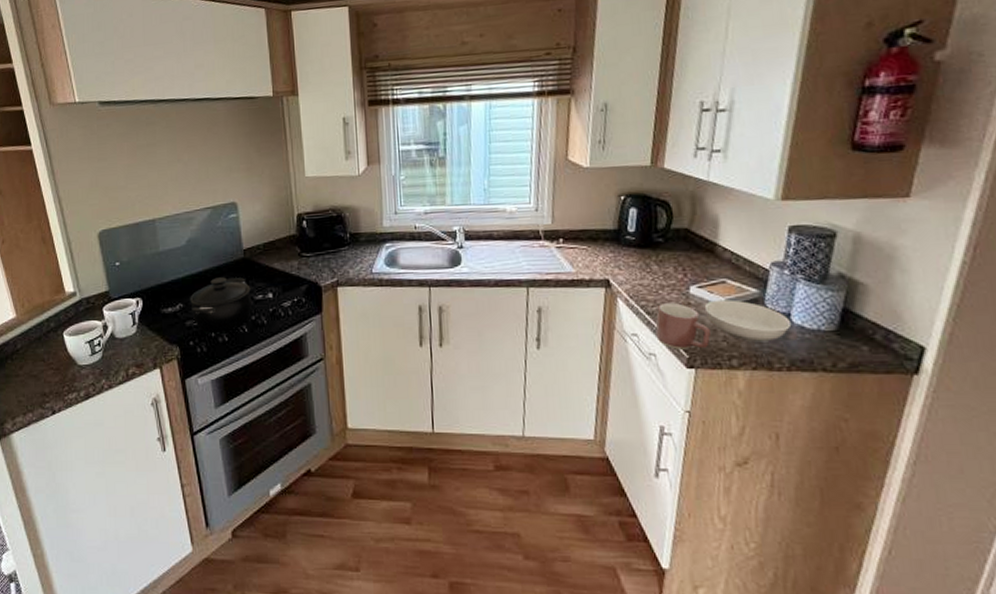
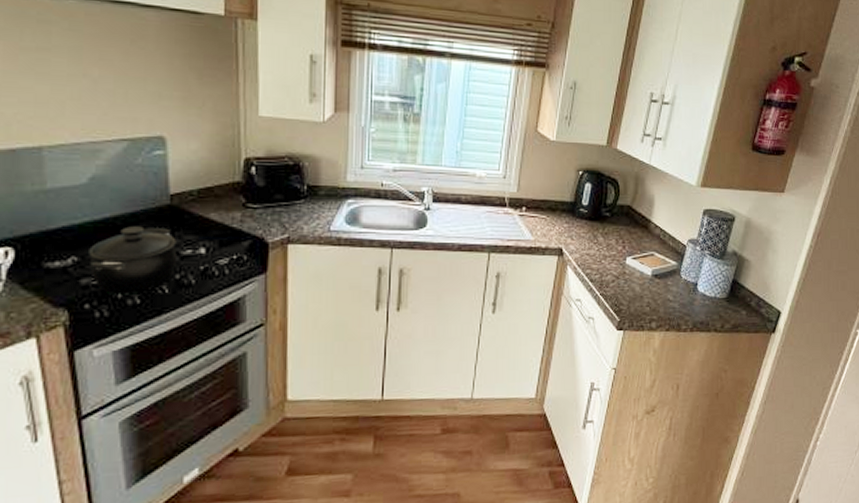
mug: present [655,302,711,350] -> none [596,271,638,314]
bowl: present [704,299,792,341] -> none [635,270,697,306]

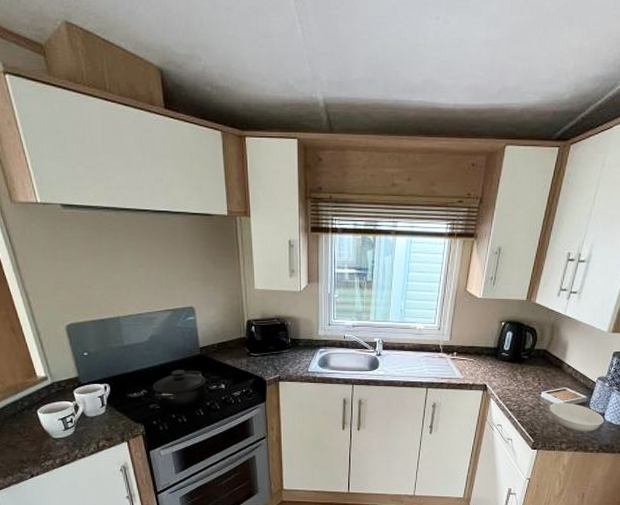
bowl: none [635,270,697,306] -> present [549,402,604,432]

